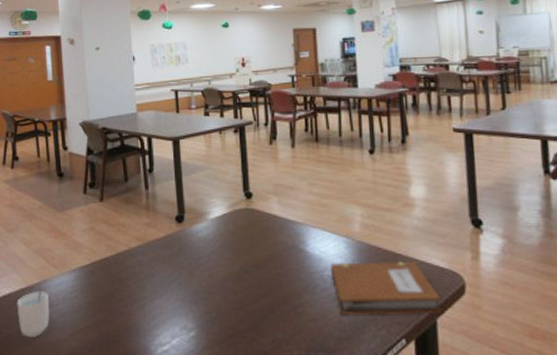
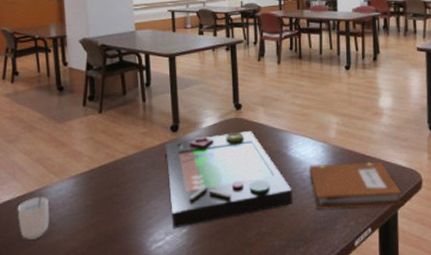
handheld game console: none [170,223,312,331] -> present [166,131,292,229]

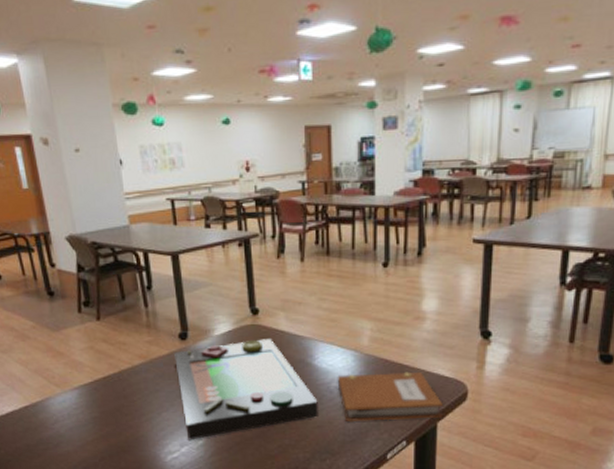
cup: present [17,194,50,239] -> none [21,405,57,450]

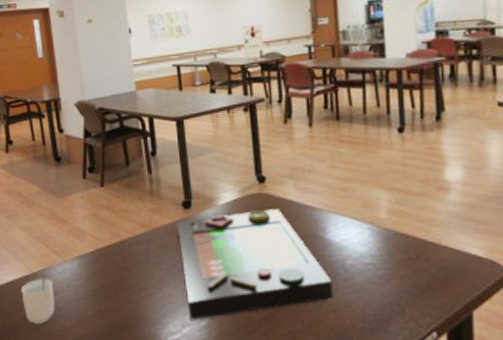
cup: none [21,405,57,450] -> present [21,275,55,324]
notebook: present [337,371,443,423] -> none [352,249,478,307]

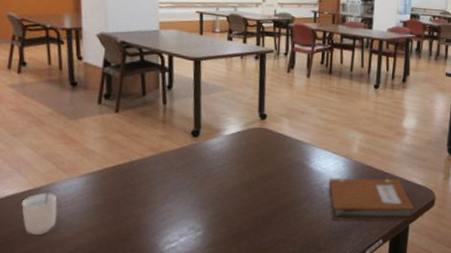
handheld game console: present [177,209,333,320] -> none [184,141,310,231]
notebook: none [352,249,478,307] -> present [328,178,415,221]

